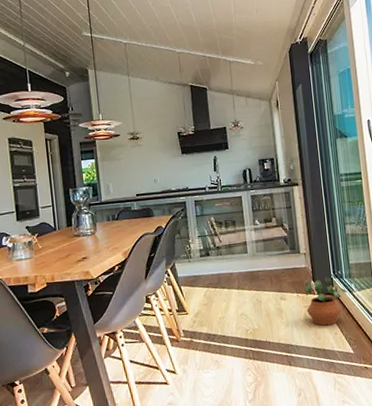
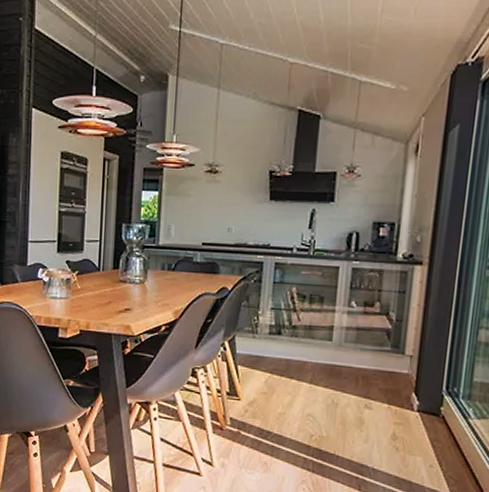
potted plant: present [304,277,348,326] -> none [397,389,461,454]

